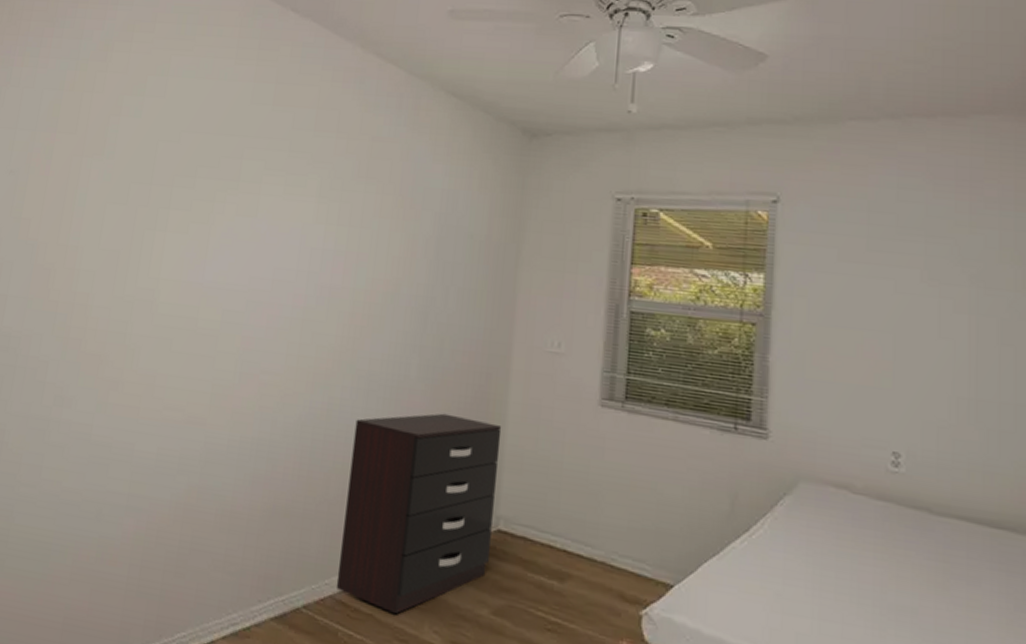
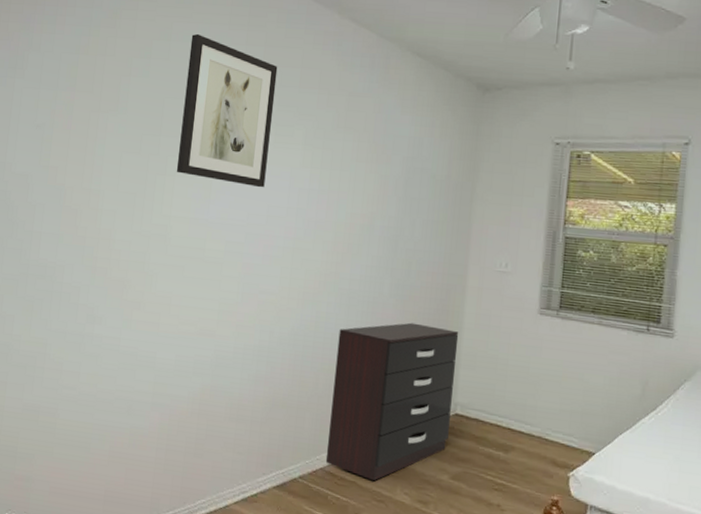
wall art: none [167,68,290,247] -> present [176,33,278,188]

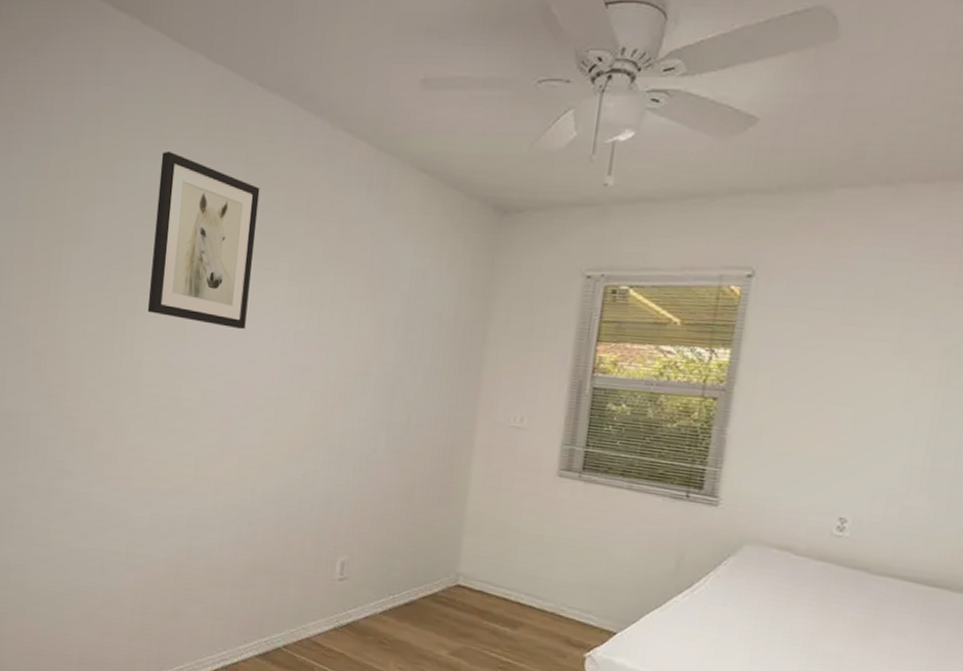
dresser: present [325,322,459,481] -> none [311,483,464,654]

